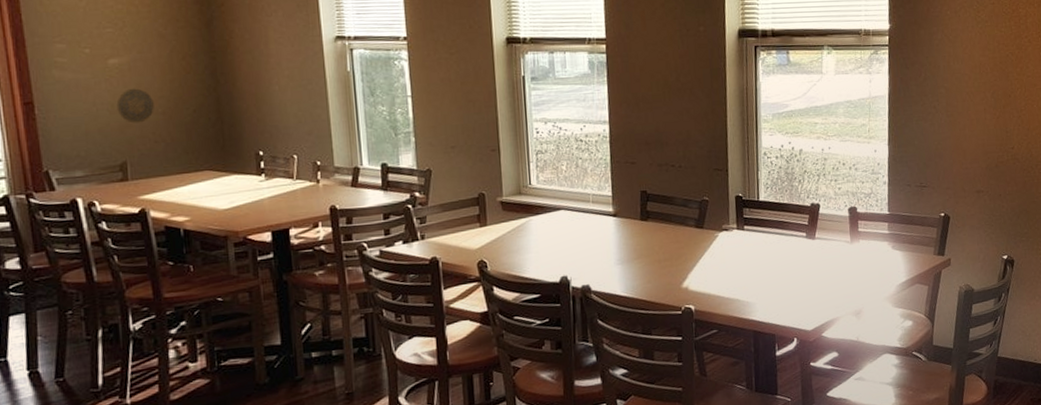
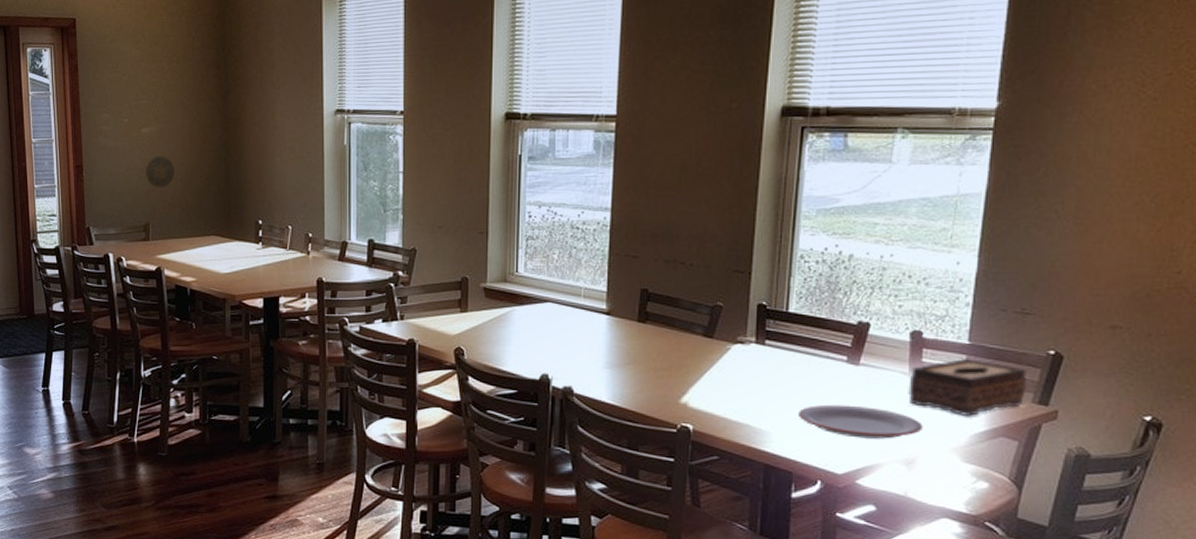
plate: none [775,272,864,299] -> present [799,404,923,439]
tissue box: none [851,225,930,271] -> present [908,357,1028,416]

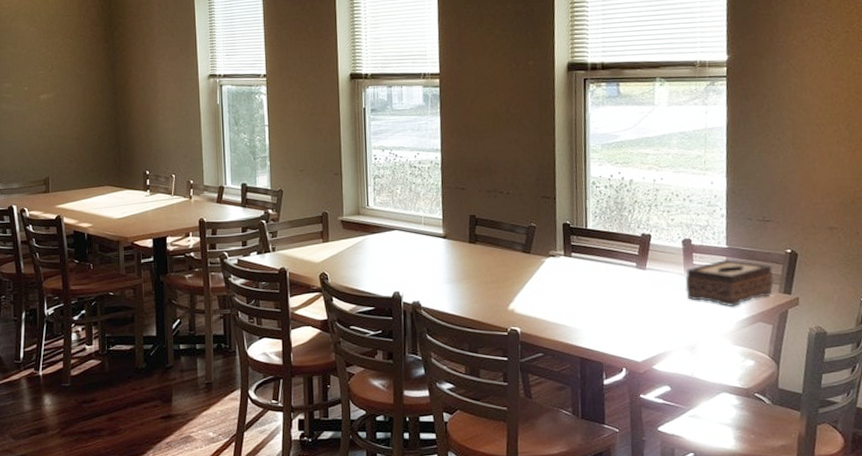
decorative plate: present [145,156,175,188] -> none [44,118,71,146]
plate: present [799,404,923,439] -> none [603,303,700,330]

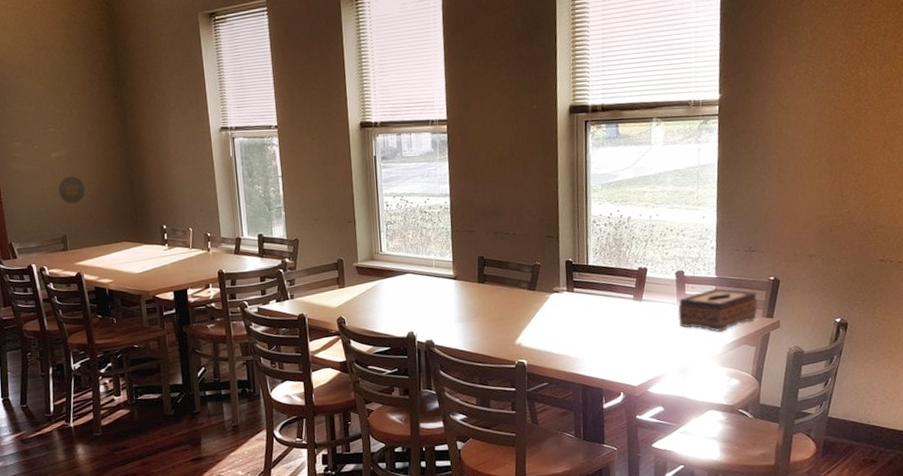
decorative plate: none [44,118,71,146] -> present [58,176,85,204]

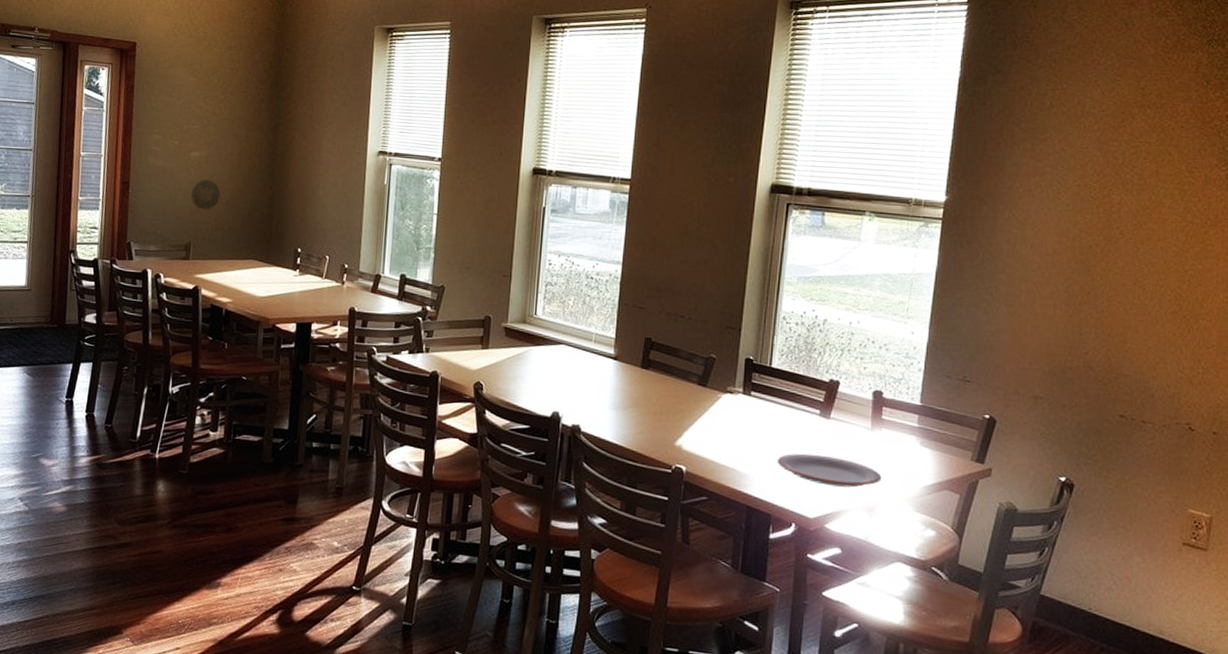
plate: none [603,332,691,357] -> present [777,453,882,488]
tissue box: present [678,288,758,332] -> none [870,417,968,470]

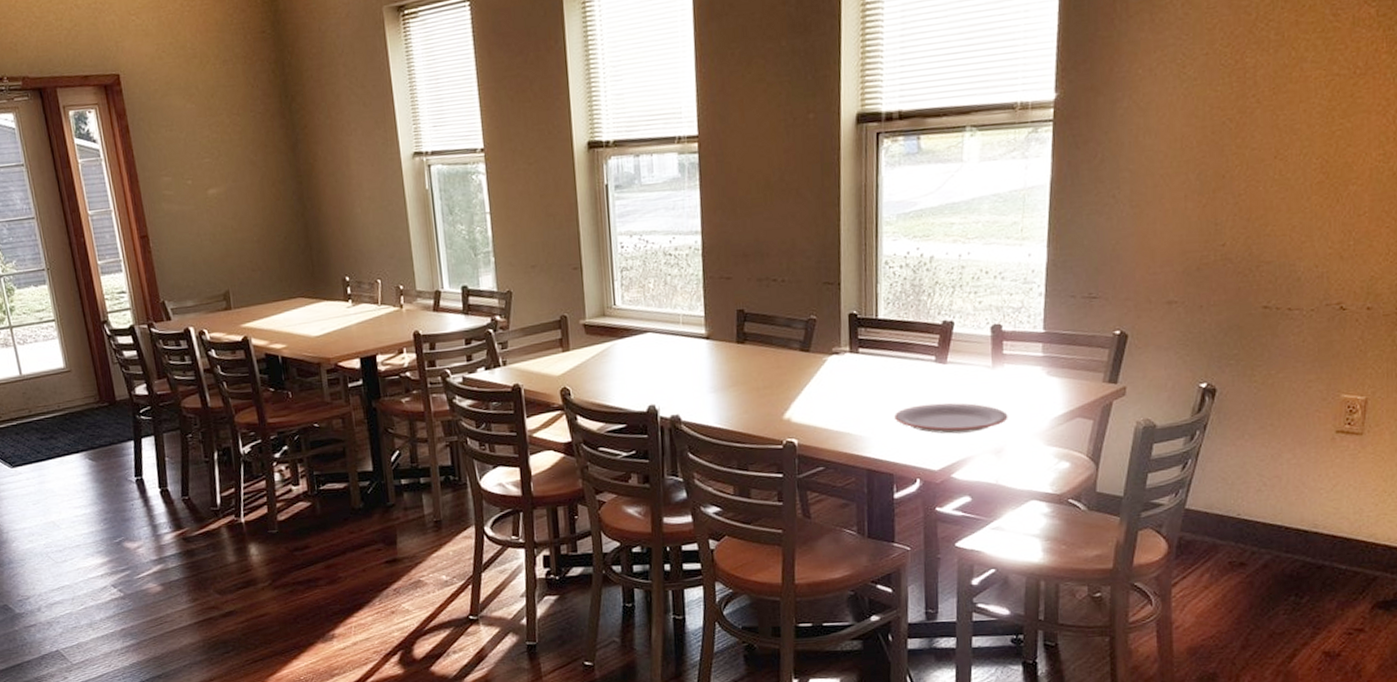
decorative plate: present [190,179,221,210] -> none [217,217,250,253]

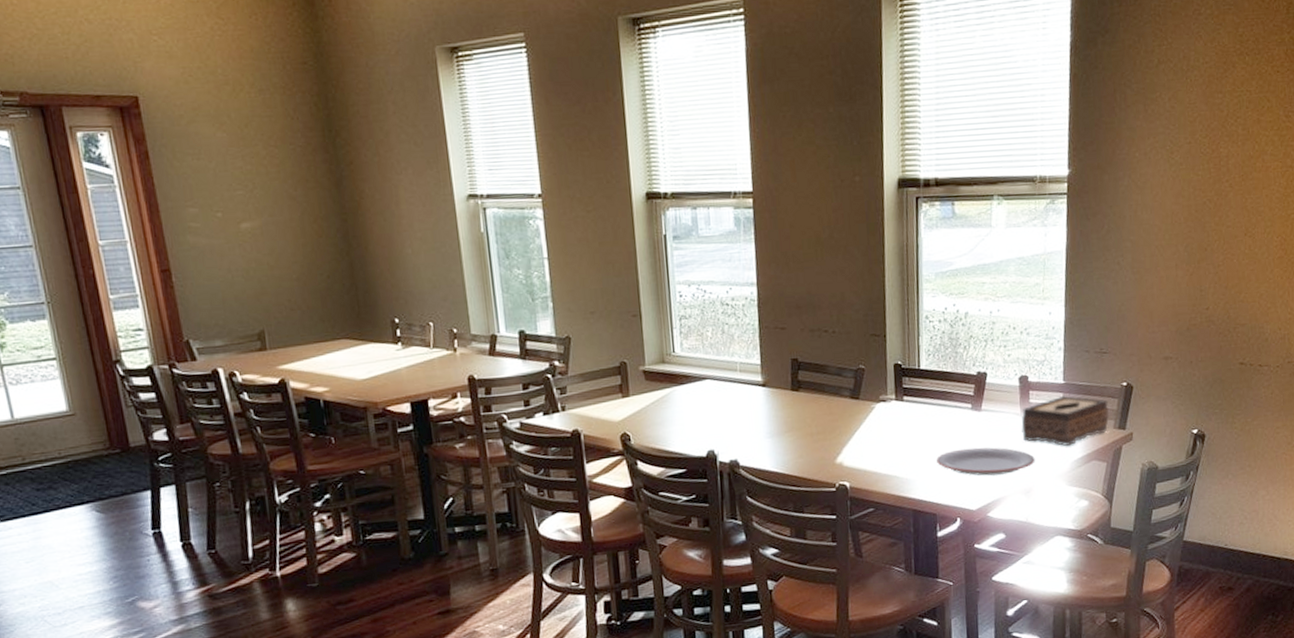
tissue box: none [992,346,1098,402] -> present [1021,395,1110,446]

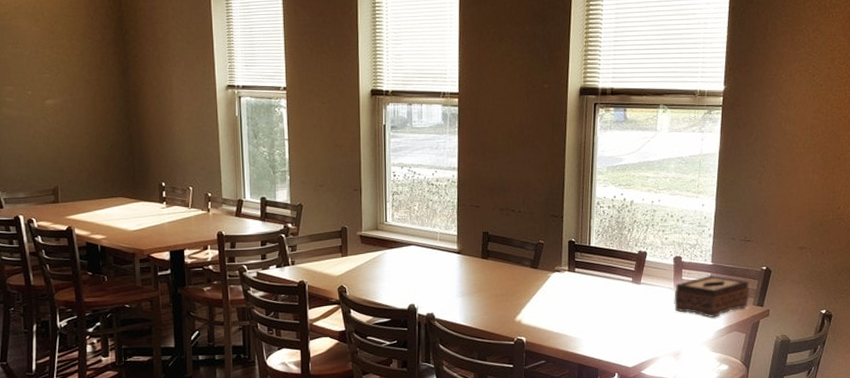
plate: present [937,447,1035,476] -> none [600,314,684,339]

